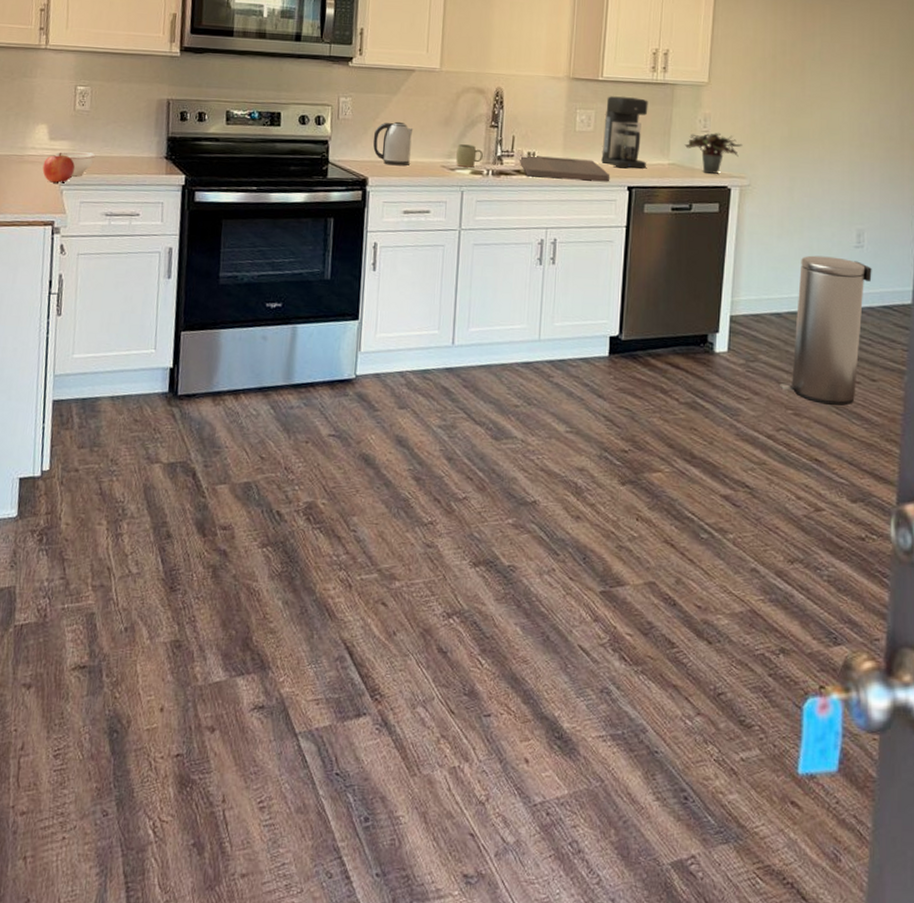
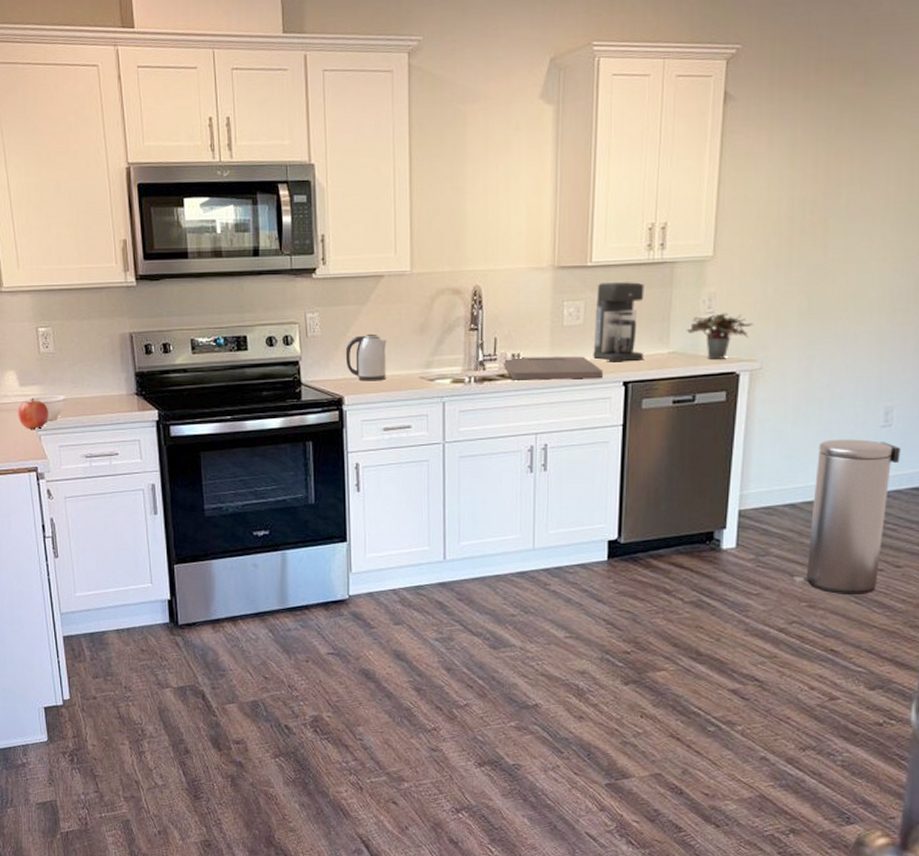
mug: present [456,144,483,168] -> none [435,352,463,376]

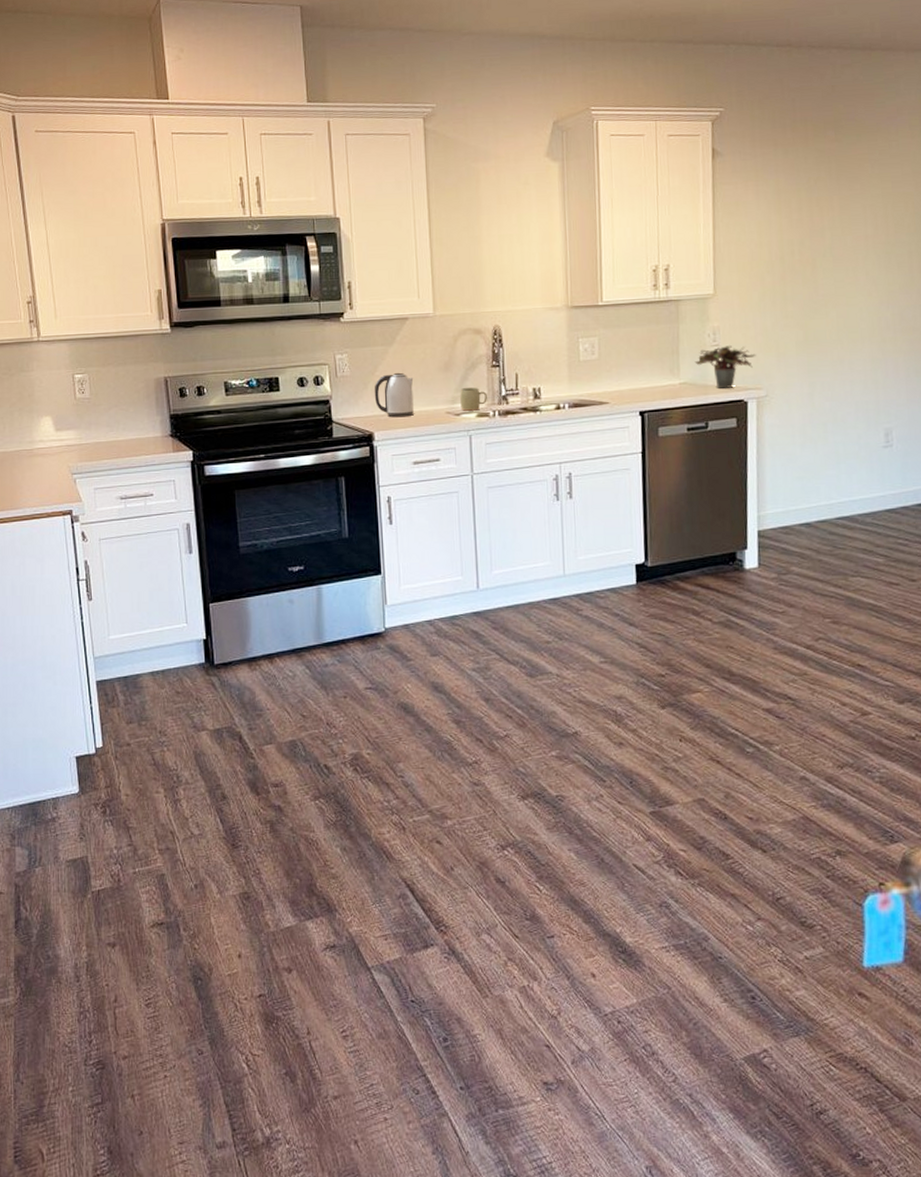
fruit: present [18,397,49,429] -> none [53,441,85,473]
bowl: present [27,395,67,422] -> none [63,439,103,466]
mug: none [435,352,463,376] -> present [460,388,487,411]
cutting board: present [502,356,602,380] -> none [524,388,620,413]
coffee maker: present [593,282,644,362] -> none [609,319,656,394]
pedal bin: present [792,439,901,594] -> none [814,459,904,609]

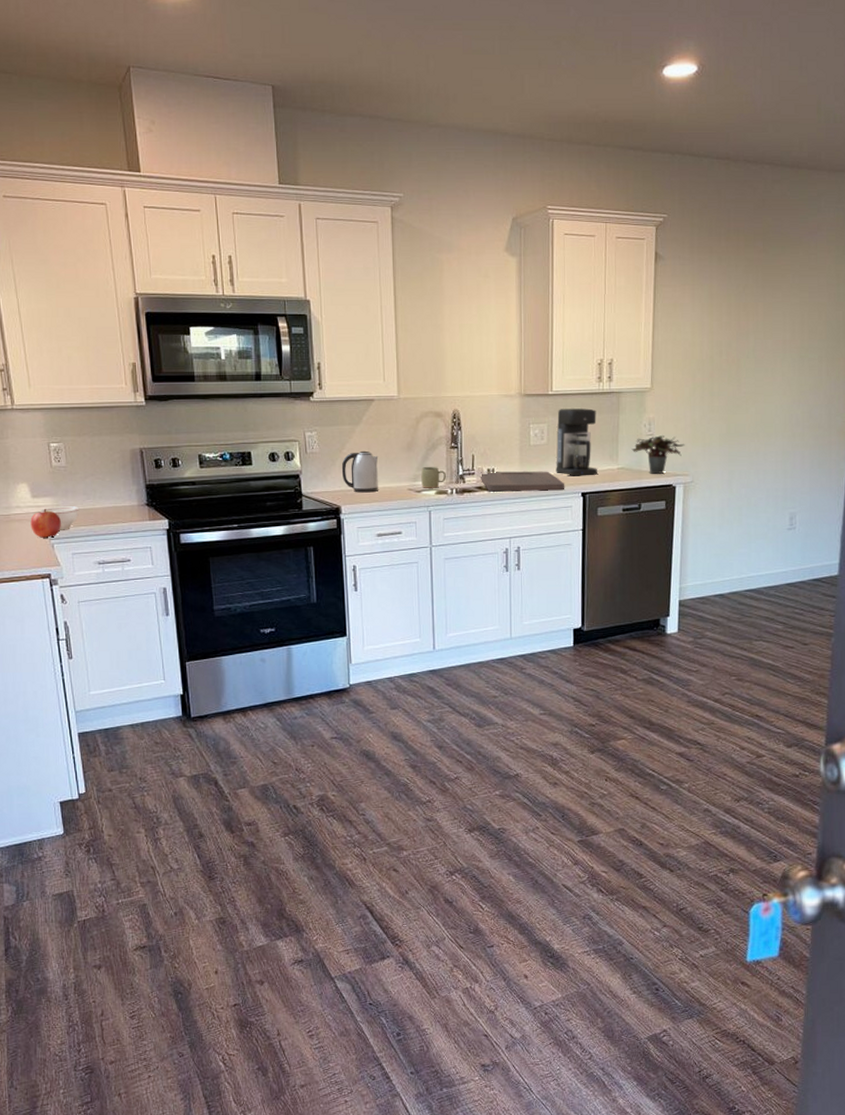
fruit: none [53,441,85,473] -> present [30,508,62,538]
bowl: none [63,439,103,466] -> present [40,506,80,532]
cutting board: none [524,388,620,413] -> present [479,471,564,492]
coffee maker: none [609,319,656,394] -> present [556,408,597,476]

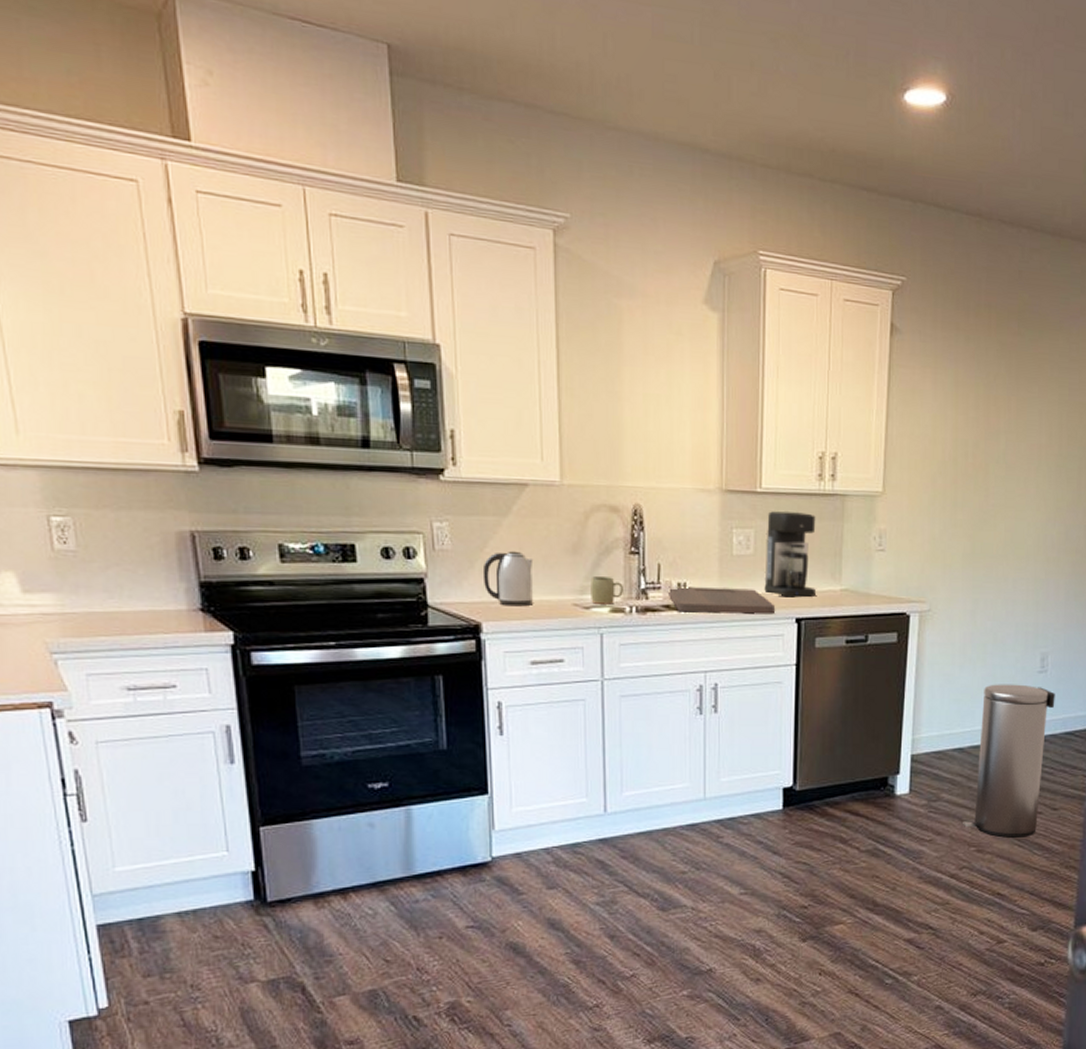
fruit: present [30,508,62,538] -> none [20,608,70,651]
bowl: present [40,506,80,532] -> none [35,607,98,643]
potted plant: present [631,435,685,474] -> none [858,551,922,599]
pedal bin: none [723,540,803,669] -> present [961,684,1055,838]

